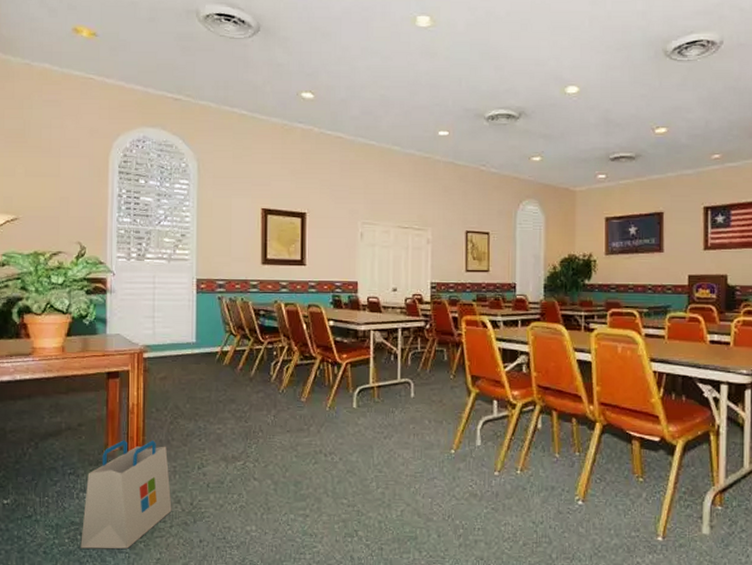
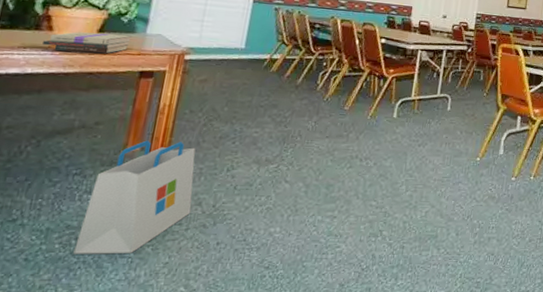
books: none [24,337,94,358] -> present [42,32,132,54]

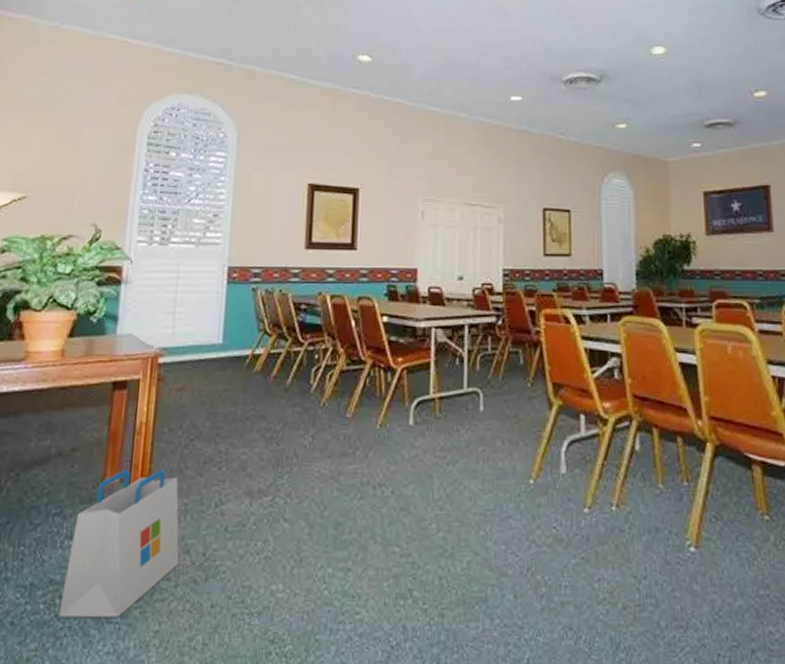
books: present [42,32,132,54] -> none [16,338,102,364]

